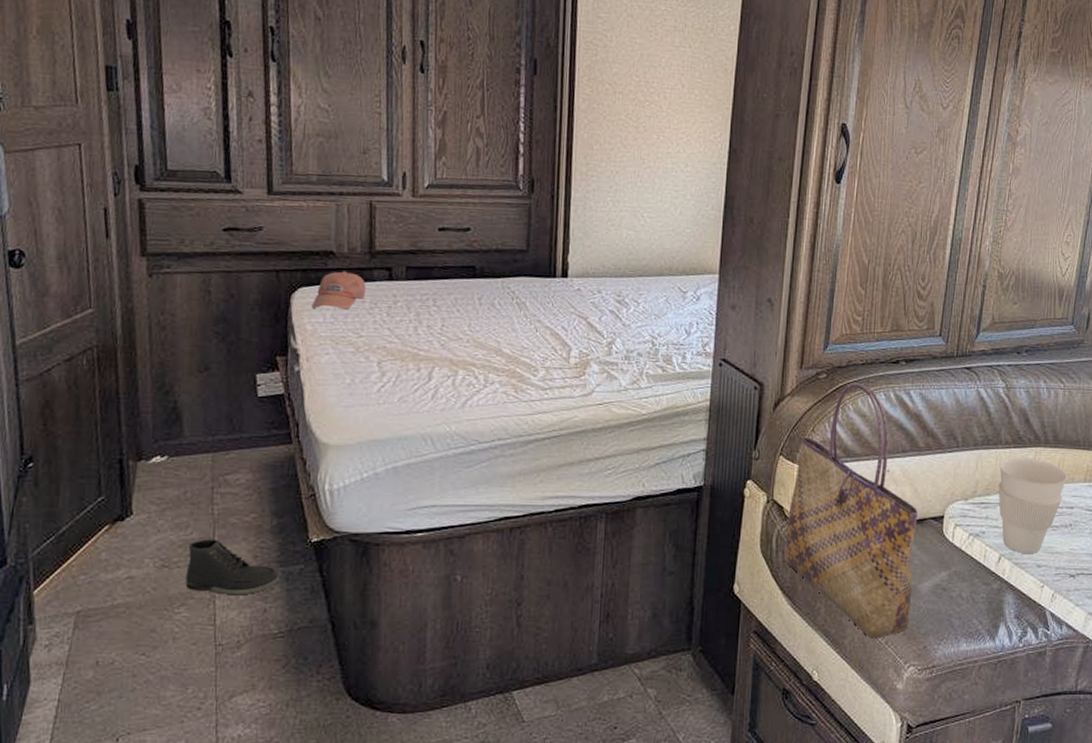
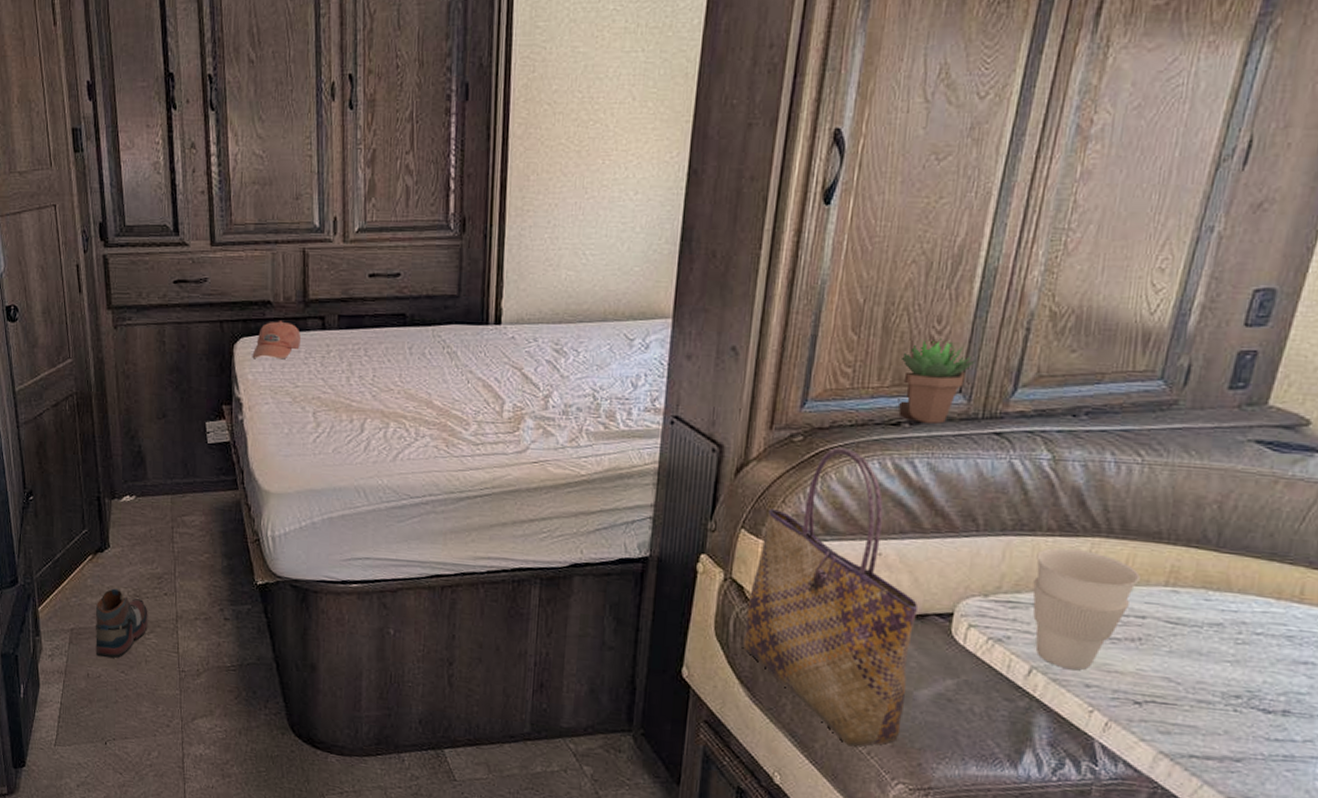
athletic shoe: none [108,560,179,641] -> present [95,588,148,658]
sneaker: present [185,539,280,596] -> none [153,574,231,628]
succulent plant: none [896,293,950,361] -> present [897,338,976,424]

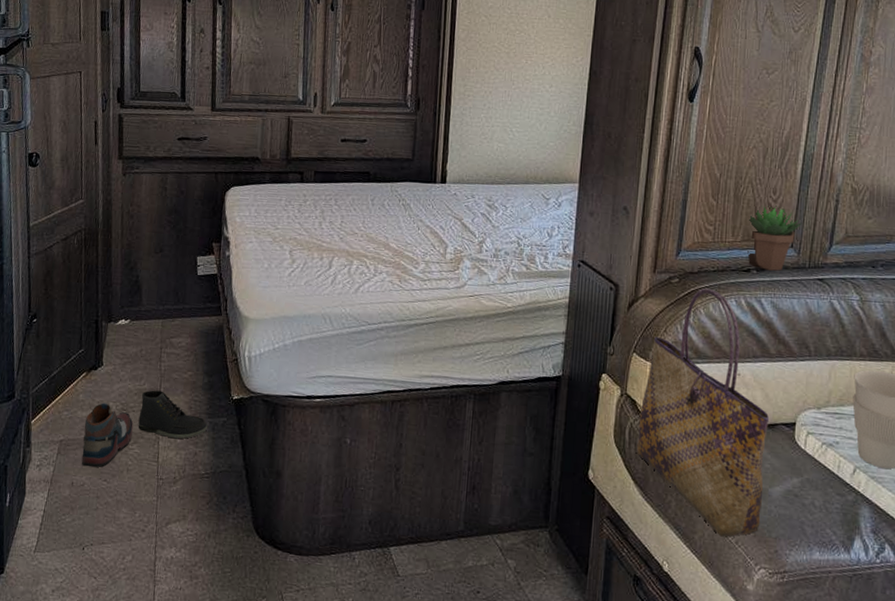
sneaker: none [153,574,231,628] -> present [138,390,208,439]
baseball cap: present [252,321,302,360] -> none [240,174,283,206]

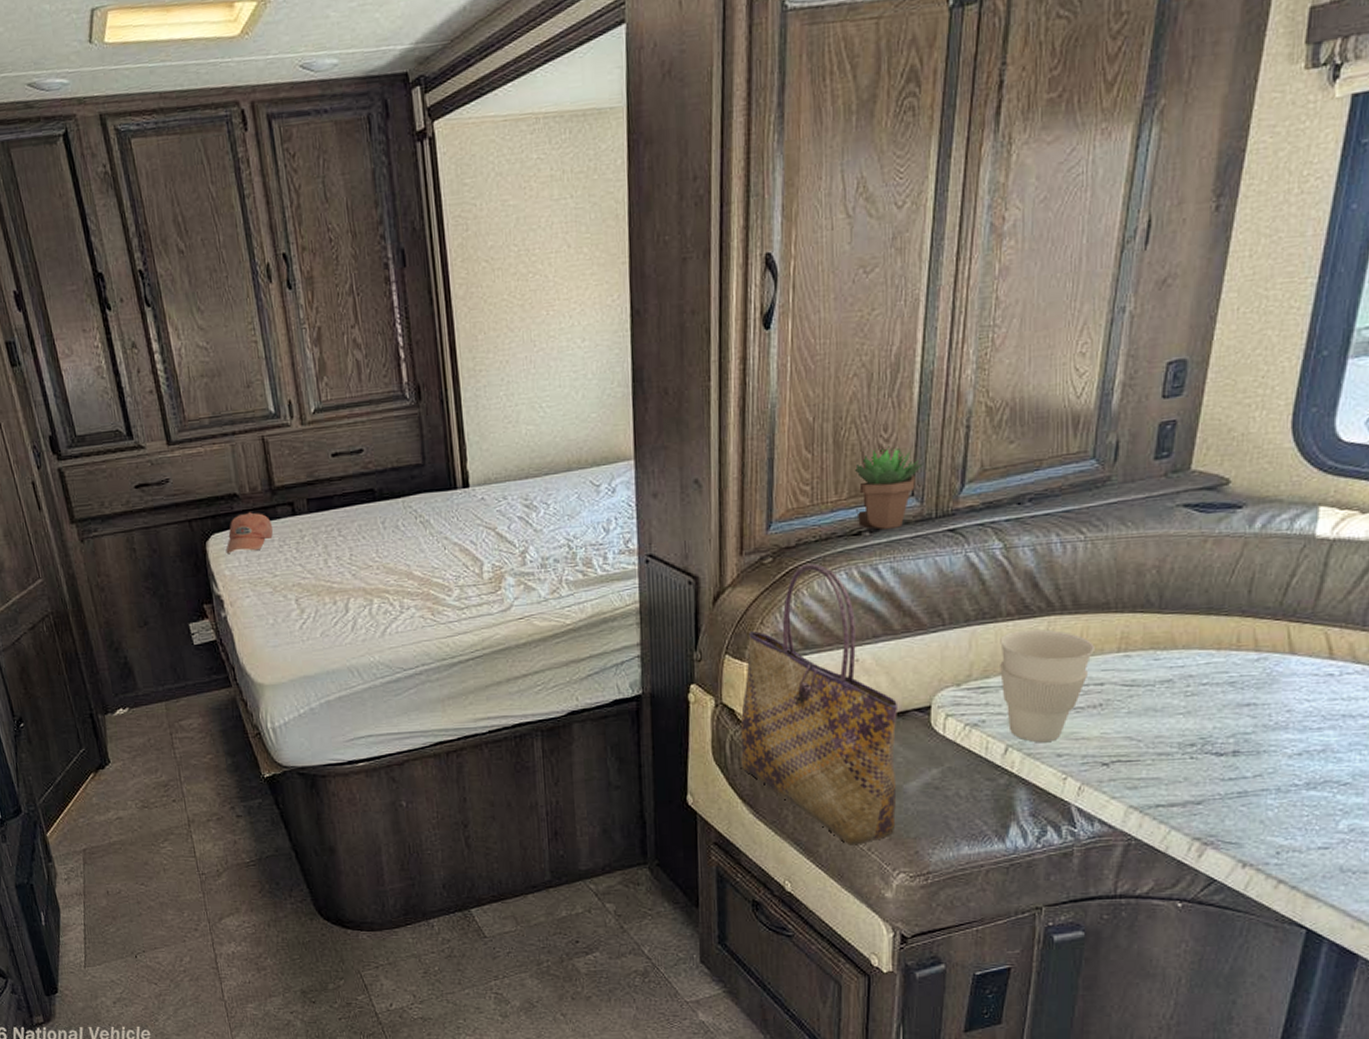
athletic shoe: present [81,402,133,468] -> none [105,803,161,873]
sneaker: present [138,390,208,439] -> none [160,780,243,830]
baseball cap: none [240,174,283,206] -> present [226,512,274,553]

